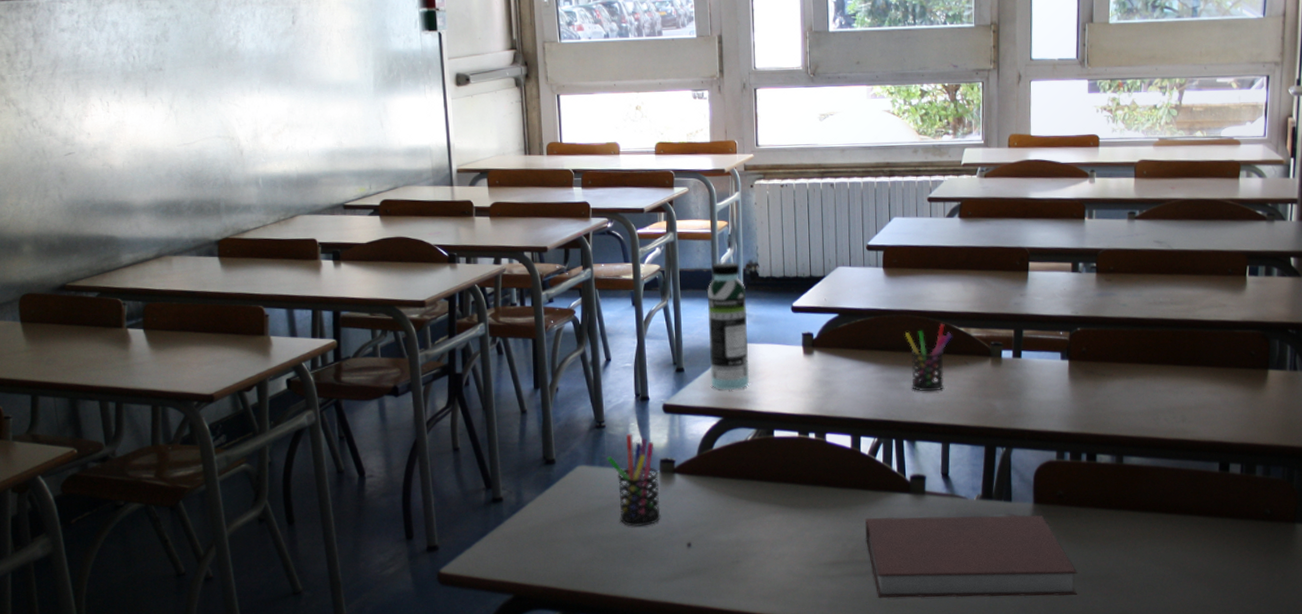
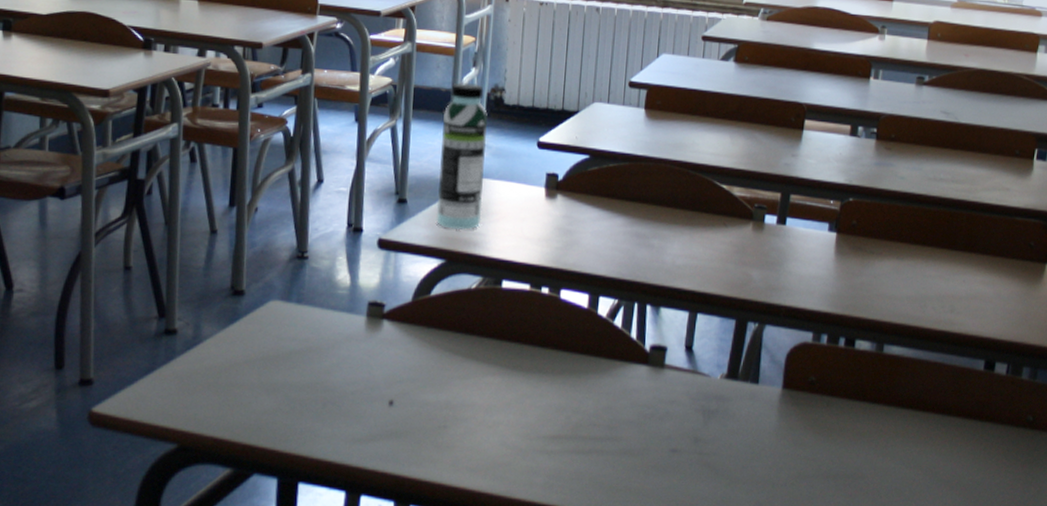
pen holder: present [607,434,661,527] -> none [306,269,365,377]
notebook: present [865,514,1078,599] -> none [593,388,822,495]
pen holder: present [904,324,952,392] -> none [660,179,713,253]

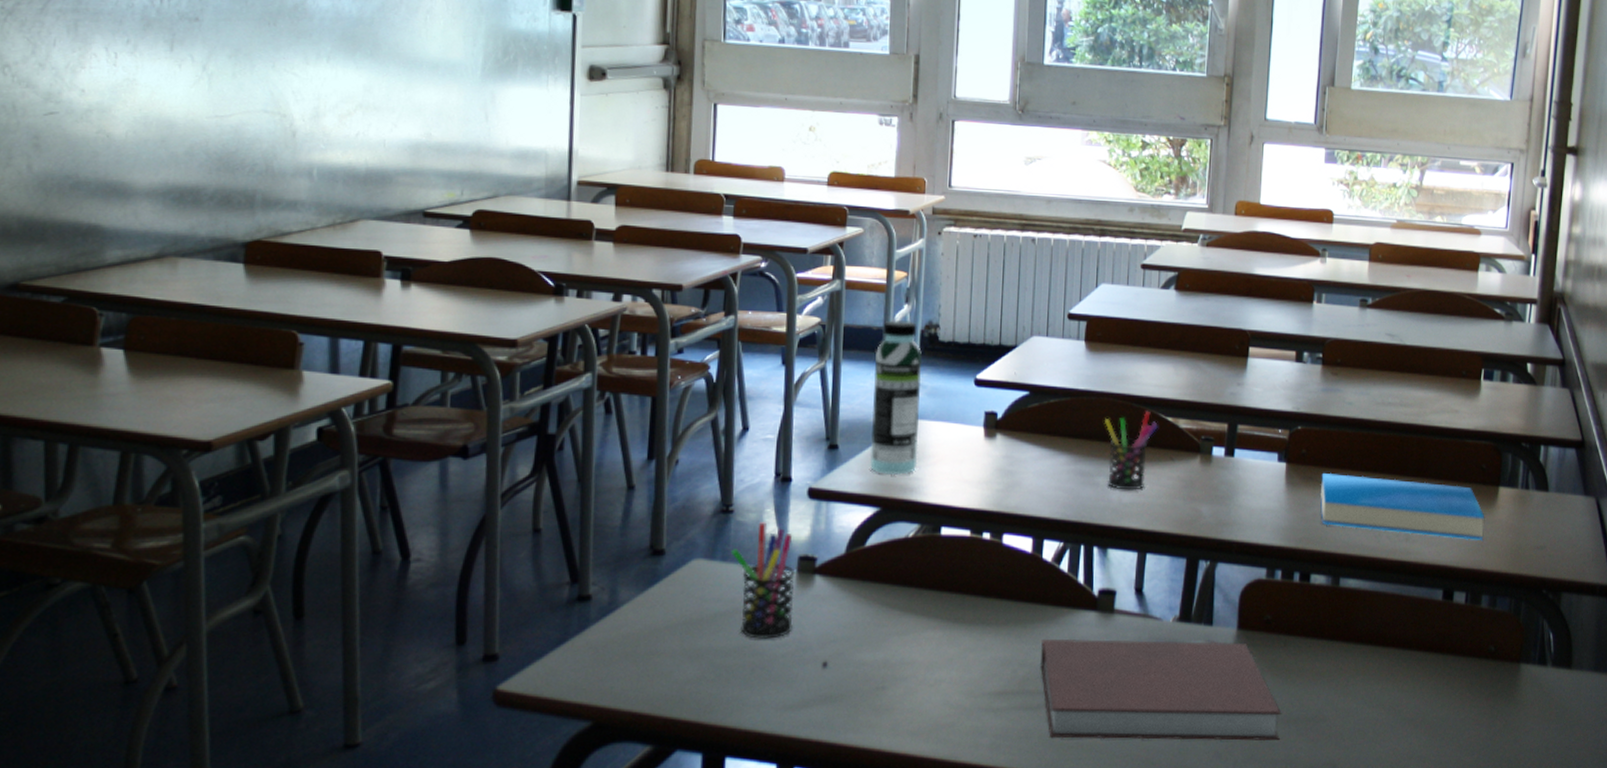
pen holder: none [306,269,365,377] -> present [731,522,795,639]
notebook: none [593,388,822,495] -> present [1041,638,1282,742]
pen holder: none [660,179,713,253] -> present [1104,412,1158,491]
book: none [868,244,1030,315] -> present [1321,474,1484,540]

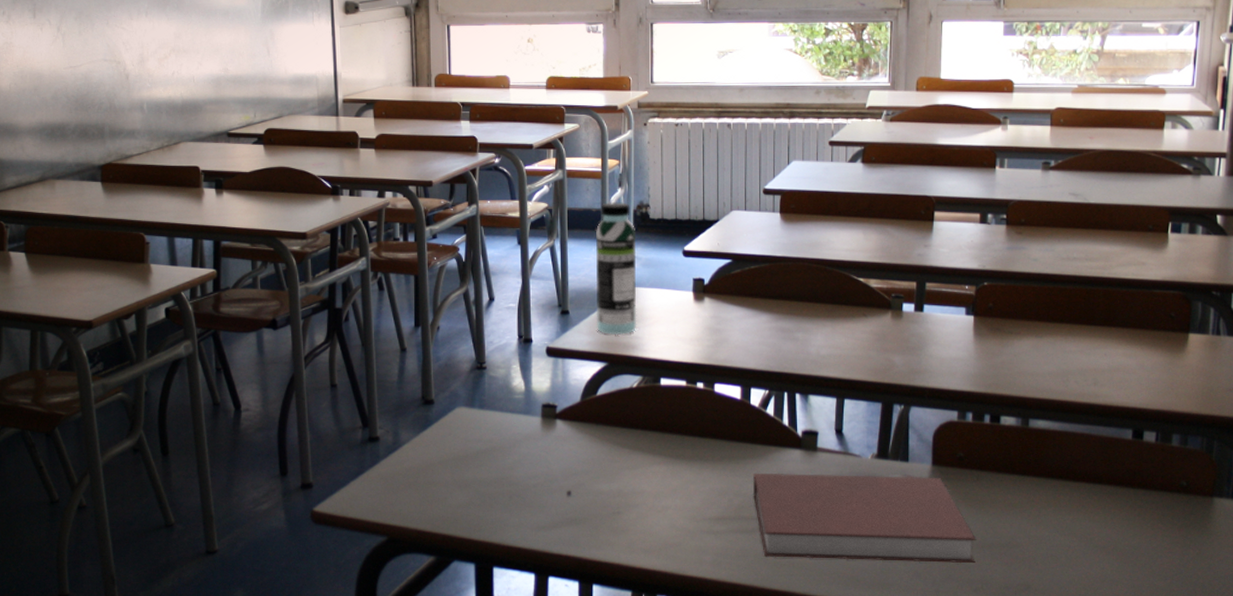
pen holder: present [731,522,795,639] -> none [487,376,541,472]
pen holder: present [1104,412,1158,491] -> none [800,274,851,344]
book: present [1321,474,1484,540] -> none [1008,325,1174,384]

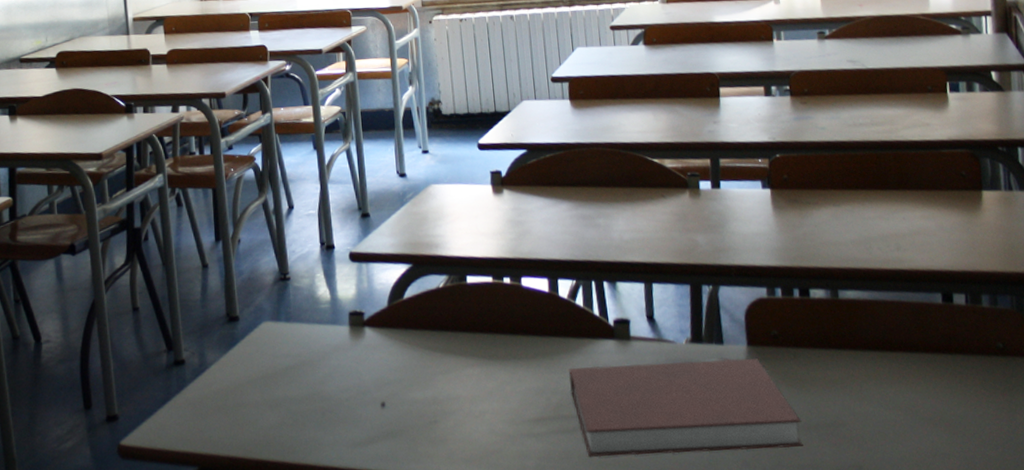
water bottle: present [595,202,637,335] -> none [390,100,439,235]

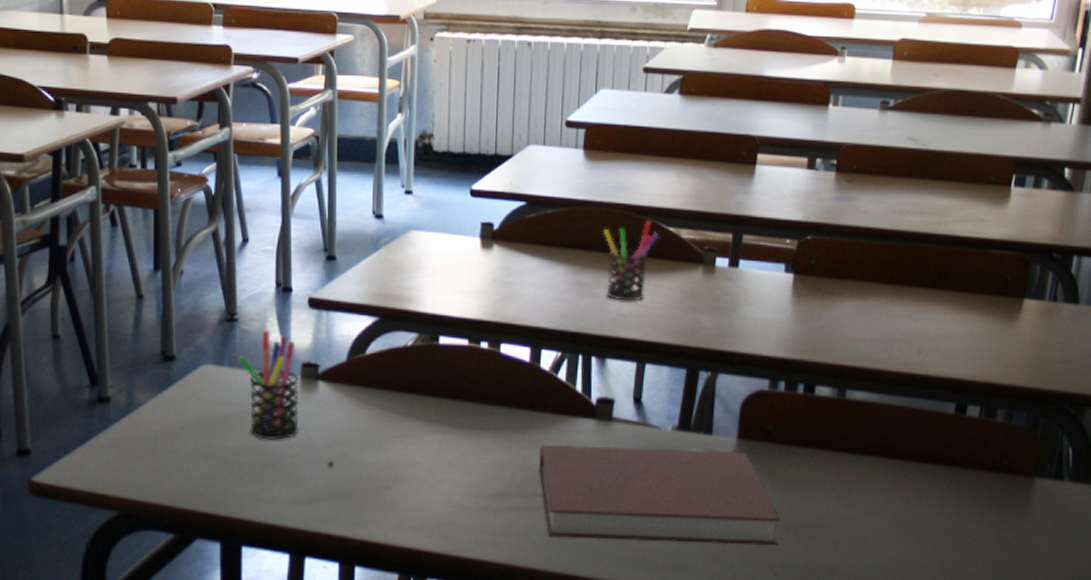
pen holder: none [293,285,352,387] -> present [238,330,299,440]
pen holder: none [596,156,646,229] -> present [603,222,659,301]

